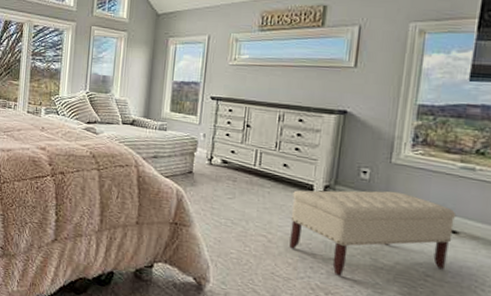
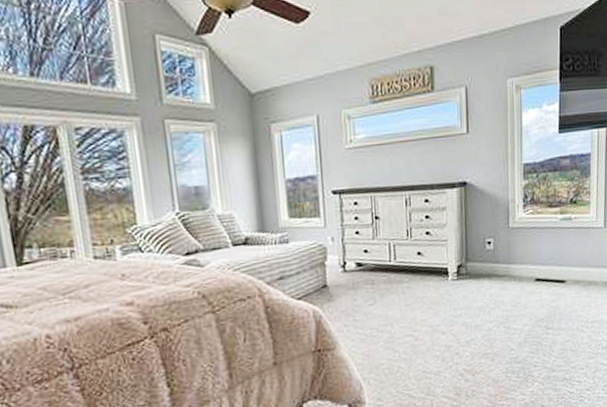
bench: present [289,190,457,276] -> none [430,255,563,354]

